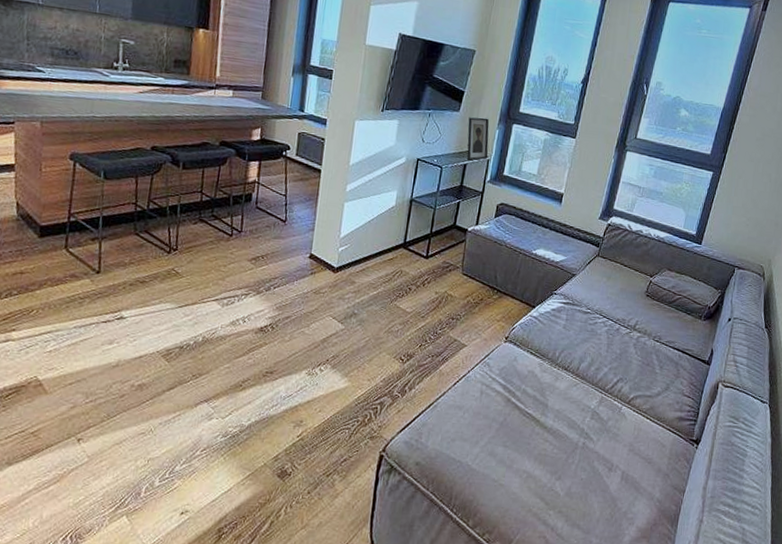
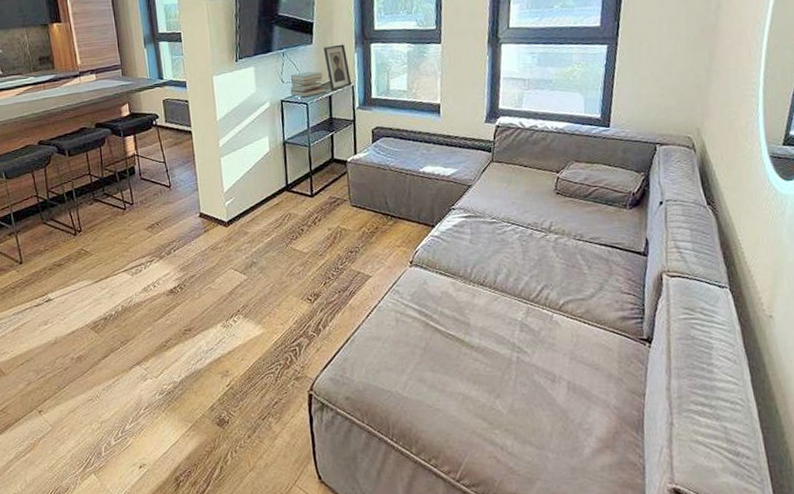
books: none [428,135,463,161] -> present [290,71,326,98]

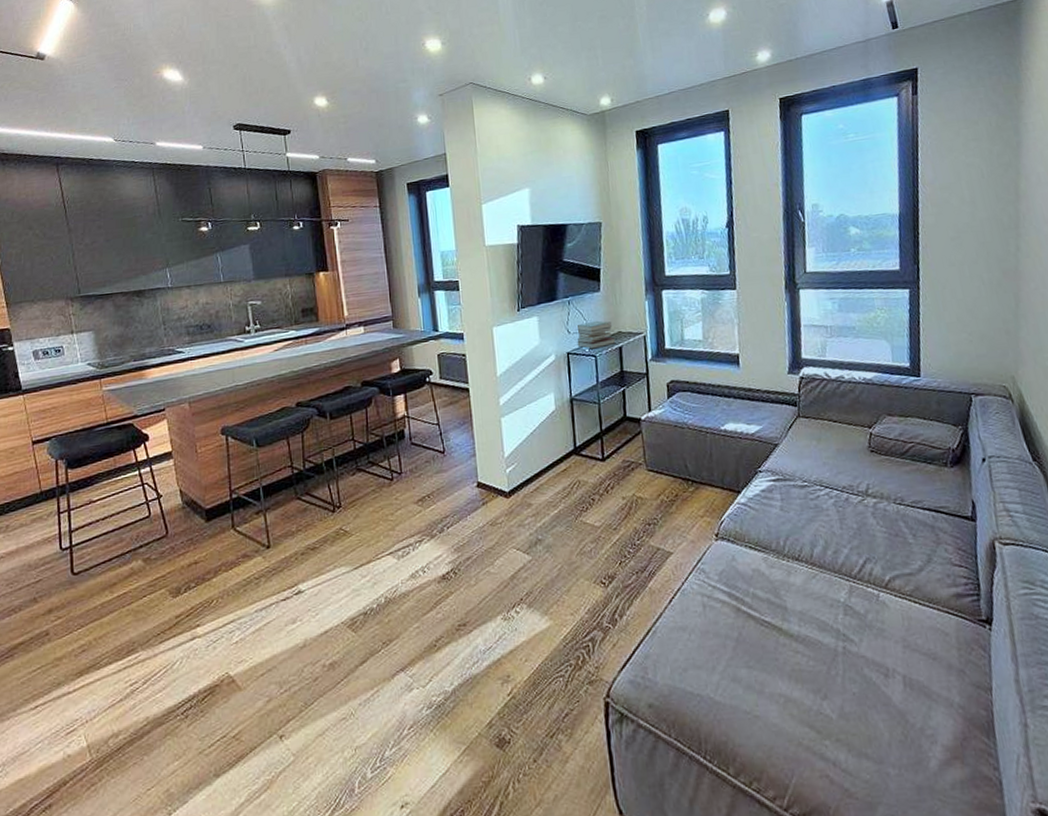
picture frame: present [323,44,352,91] -> none [612,291,644,342]

